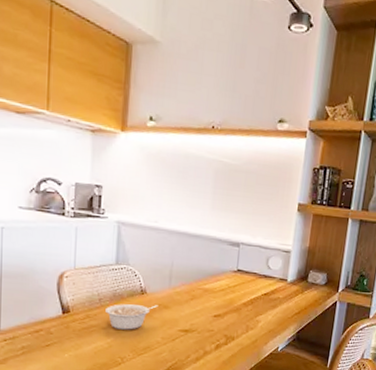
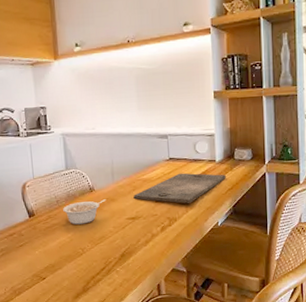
cutting board: none [190,288,295,324] -> present [133,173,226,204]

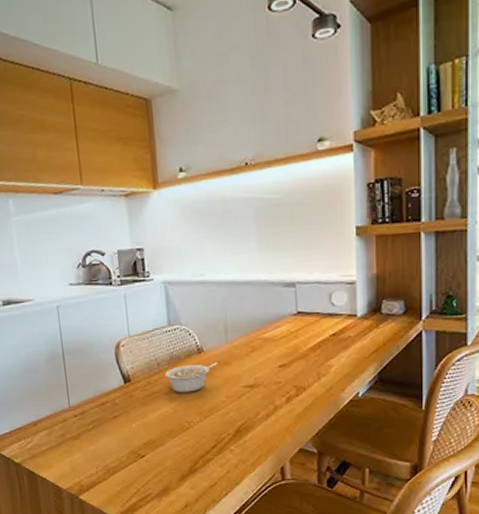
cutting board: present [133,173,226,204] -> none [252,330,370,370]

